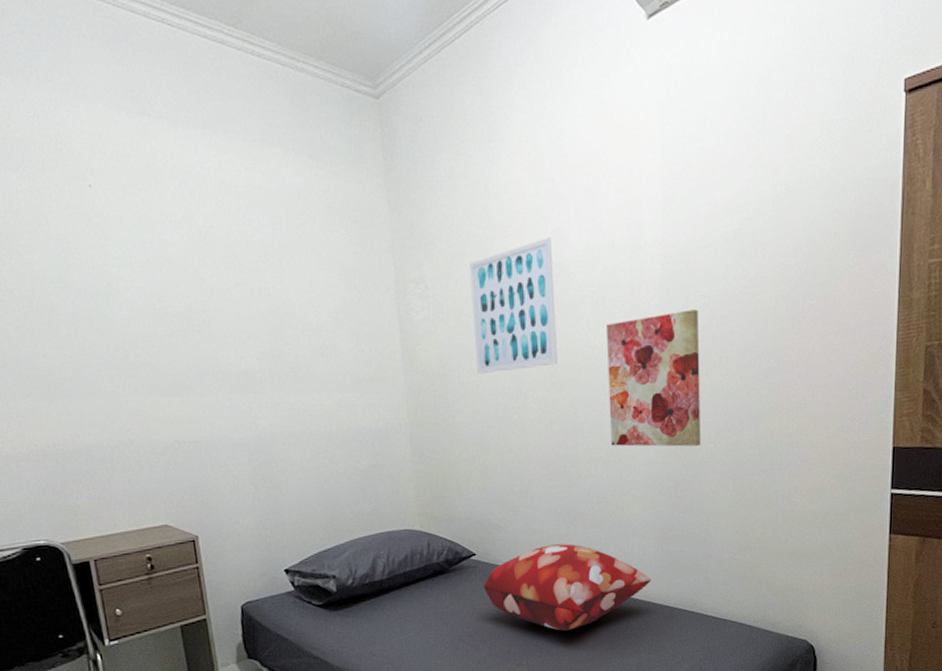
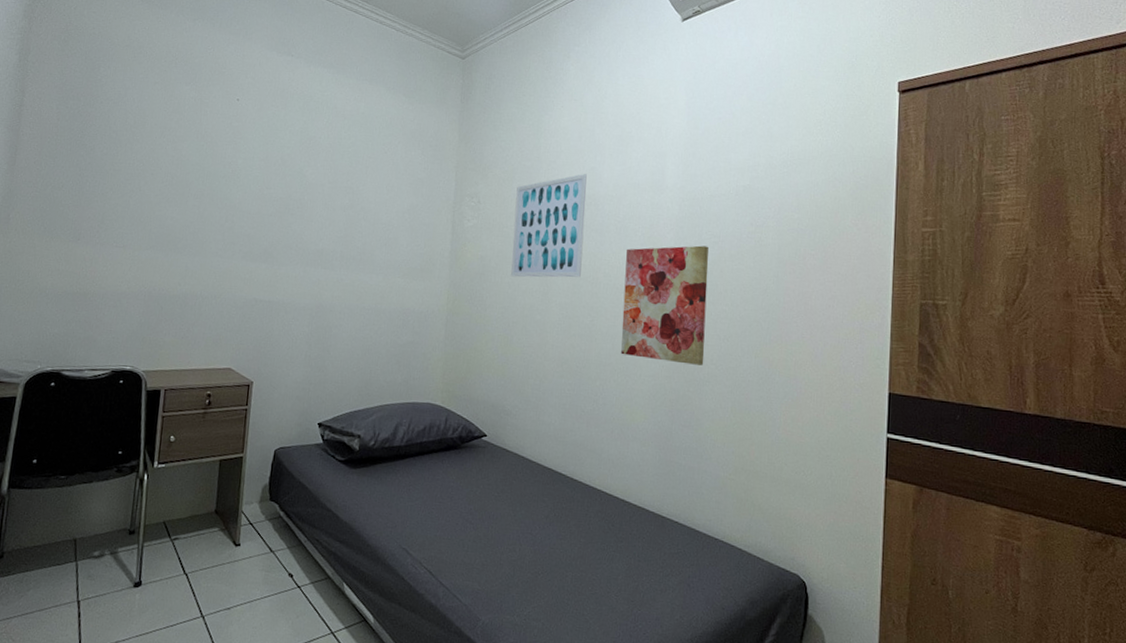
decorative pillow: present [483,544,652,631] -> none [489,437,647,524]

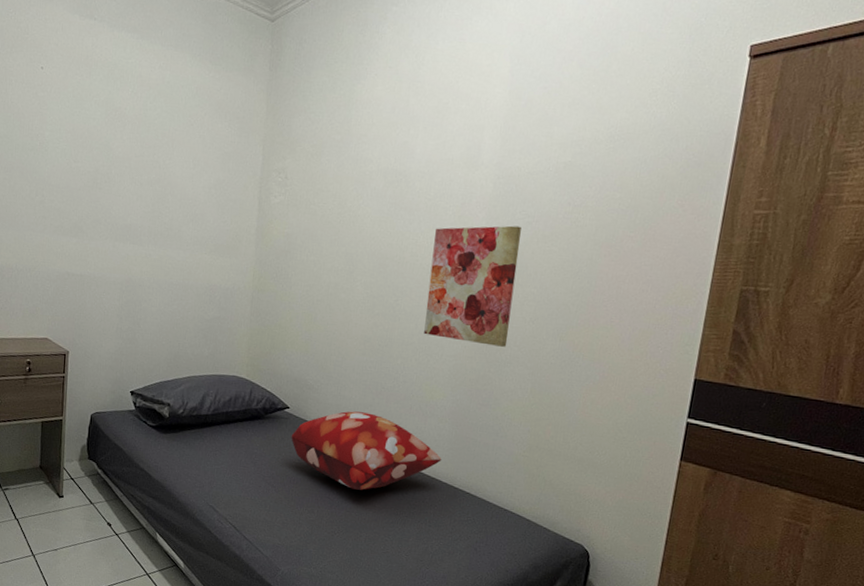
decorative pillow: none [489,437,647,524] -> present [291,411,442,491]
wall art: present [511,174,587,278] -> none [317,148,399,257]

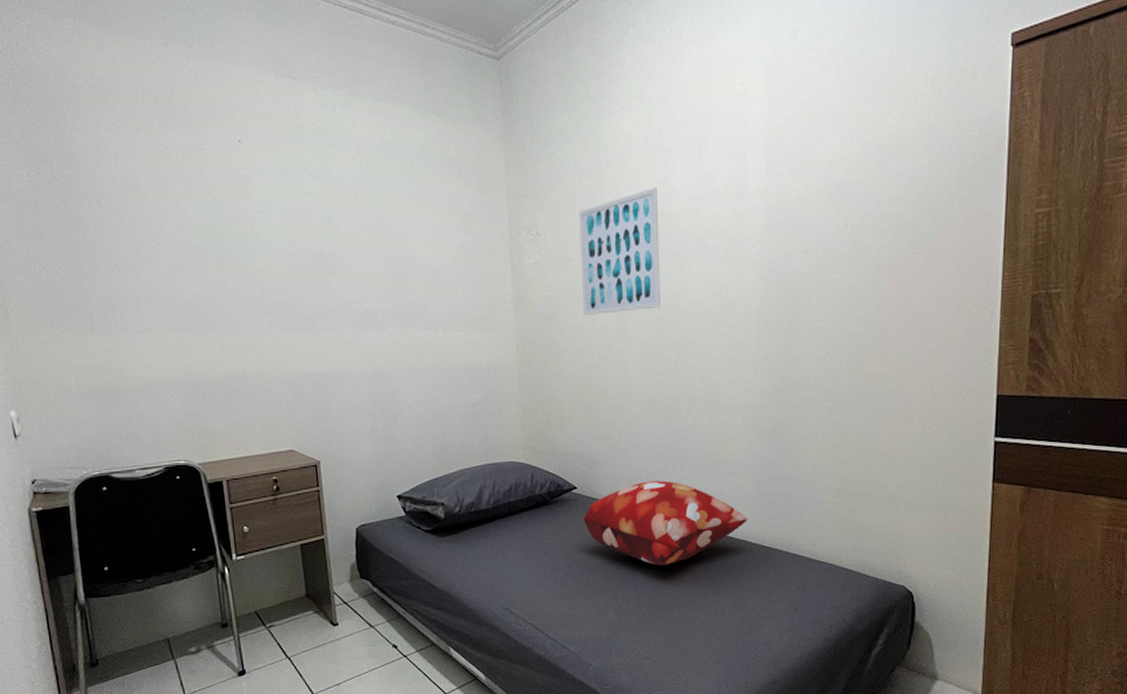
wall art: none [317,148,399,257] -> present [579,187,660,316]
wall art: present [424,225,521,347] -> none [709,256,801,390]

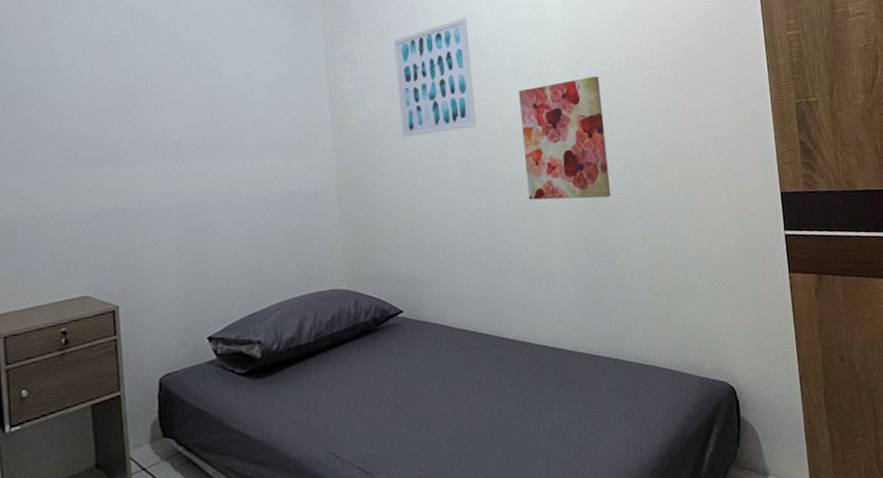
decorative pillow: present [583,481,748,566] -> none [411,296,575,387]
wall art: none [709,256,801,390] -> present [519,76,611,200]

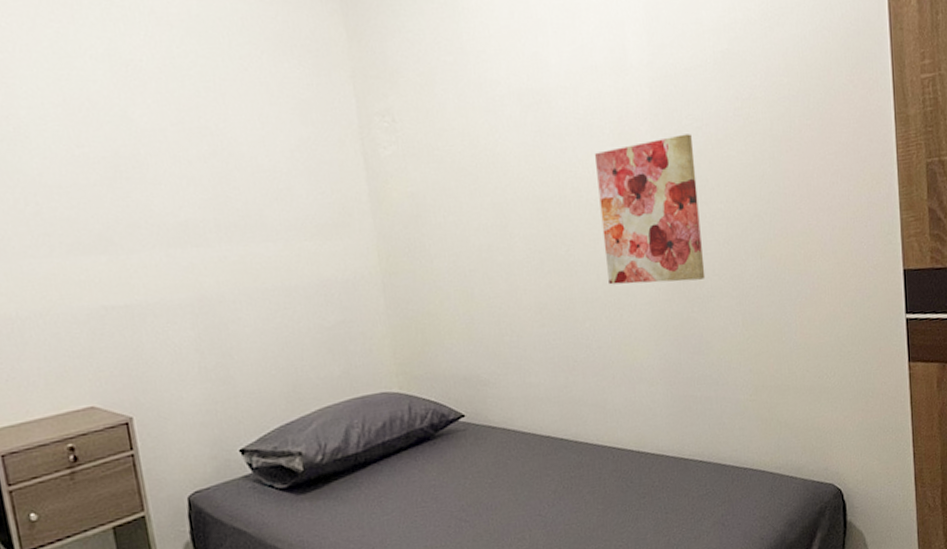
wall art: present [394,18,476,138] -> none [440,62,544,213]

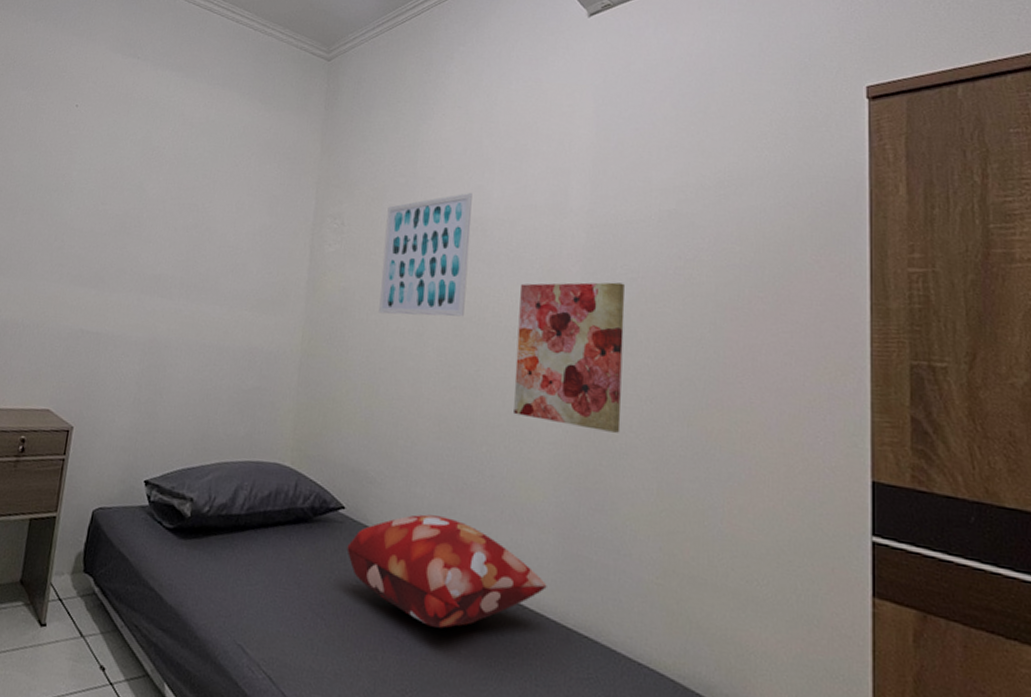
wall art: none [440,62,544,213] -> present [379,193,472,317]
decorative pillow: none [475,396,663,496] -> present [346,514,547,629]

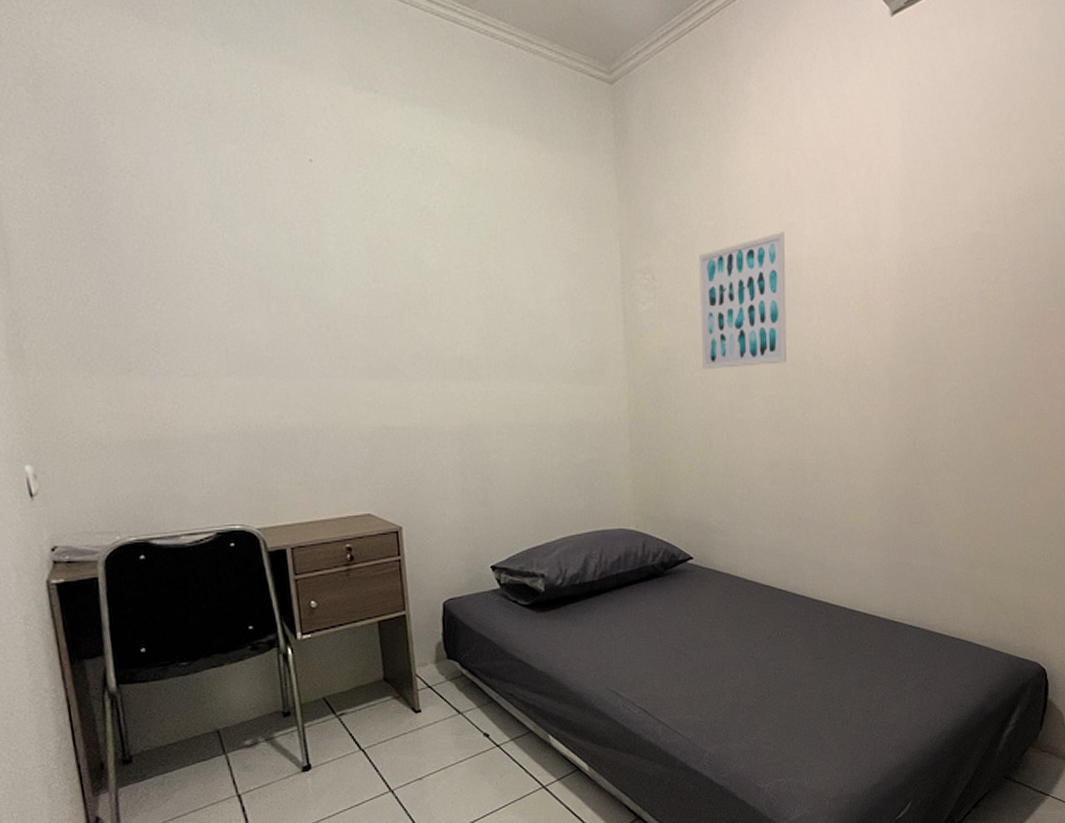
decorative pillow: present [346,514,547,629] -> none [699,550,877,643]
wall art: present [514,282,625,433] -> none [838,312,935,454]

